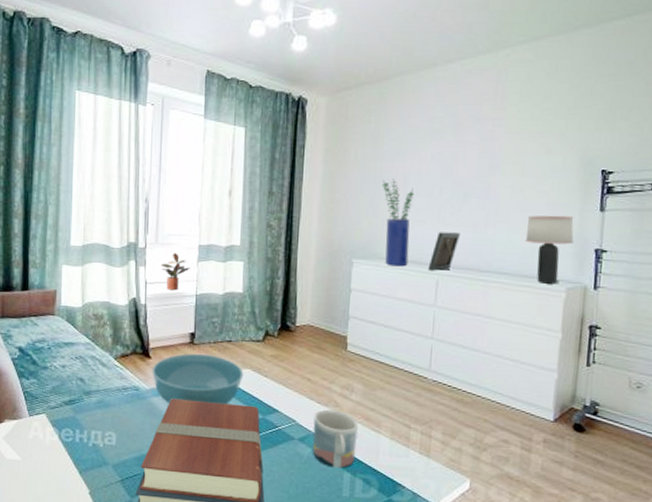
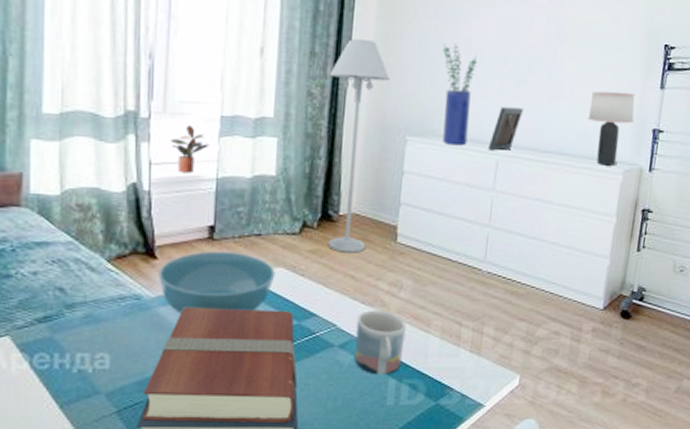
floor lamp: none [285,180,337,359] -> present [328,39,391,253]

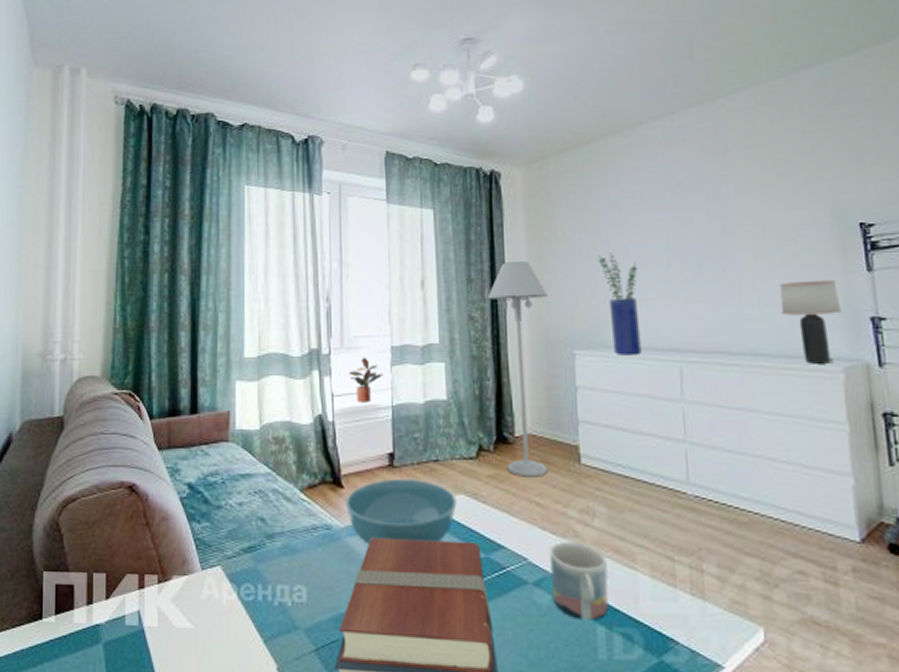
picture frame: present [488,107,523,151] -> none [667,310,701,358]

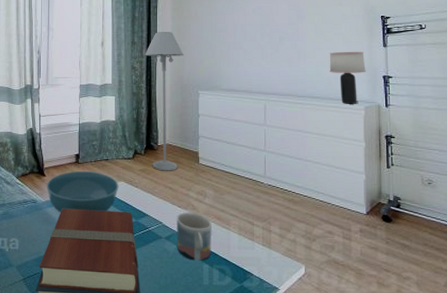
potted plant: present [348,358,383,403] -> none [51,92,74,121]
vase: present [597,253,642,356] -> none [217,28,242,95]

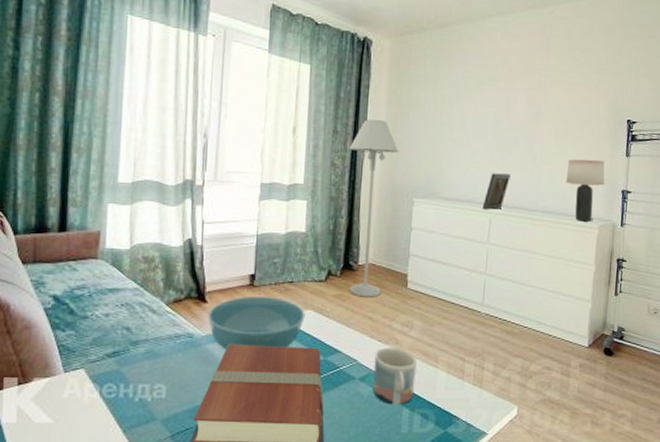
picture frame: none [257,67,279,98] -> present [482,173,511,210]

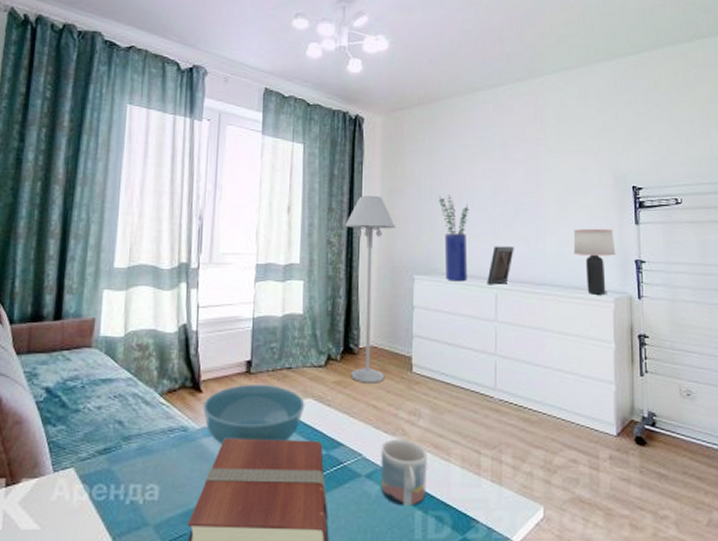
vase: none [441,121,471,206] -> present [438,195,469,282]

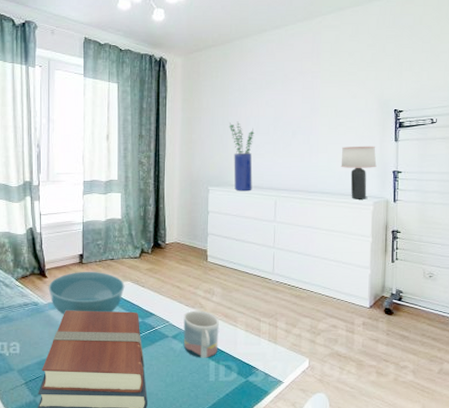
floor lamp: present [345,196,396,383] -> none [152,124,194,270]
picture frame: present [487,246,514,285] -> none [268,162,291,194]

